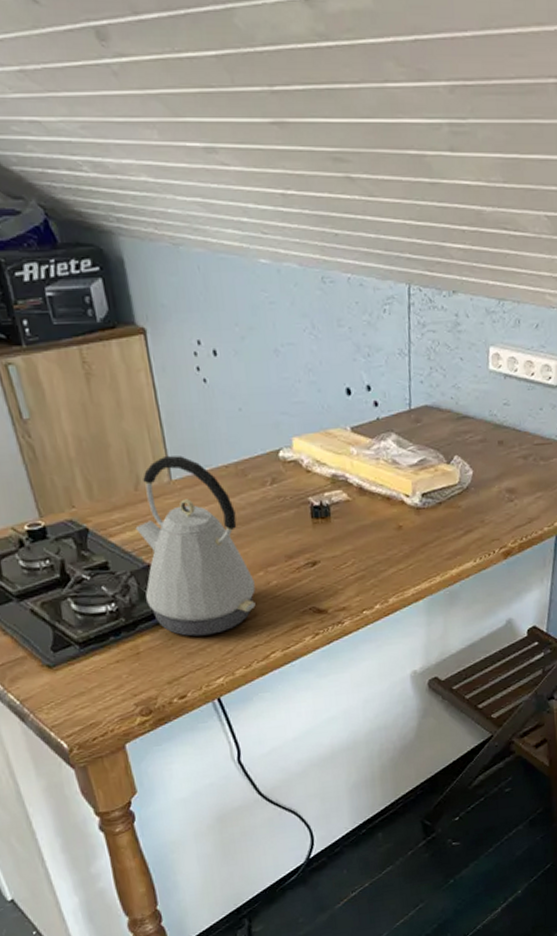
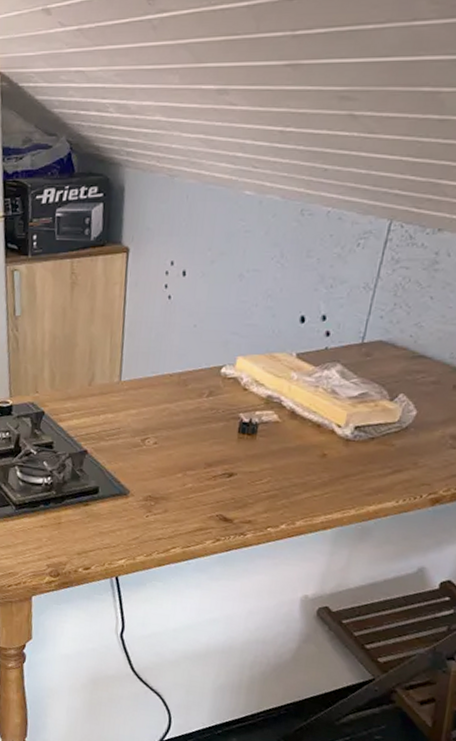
kettle: present [135,456,256,636] -> none [76,360,172,521]

